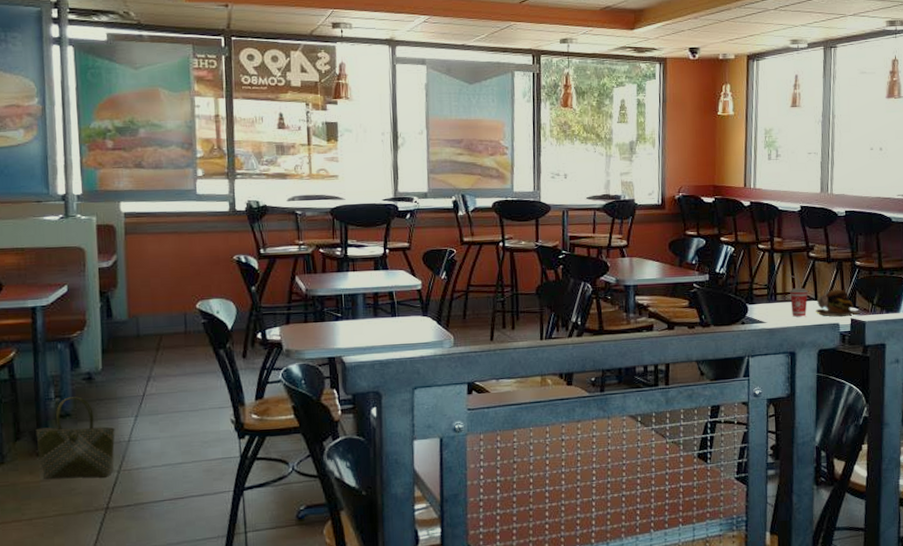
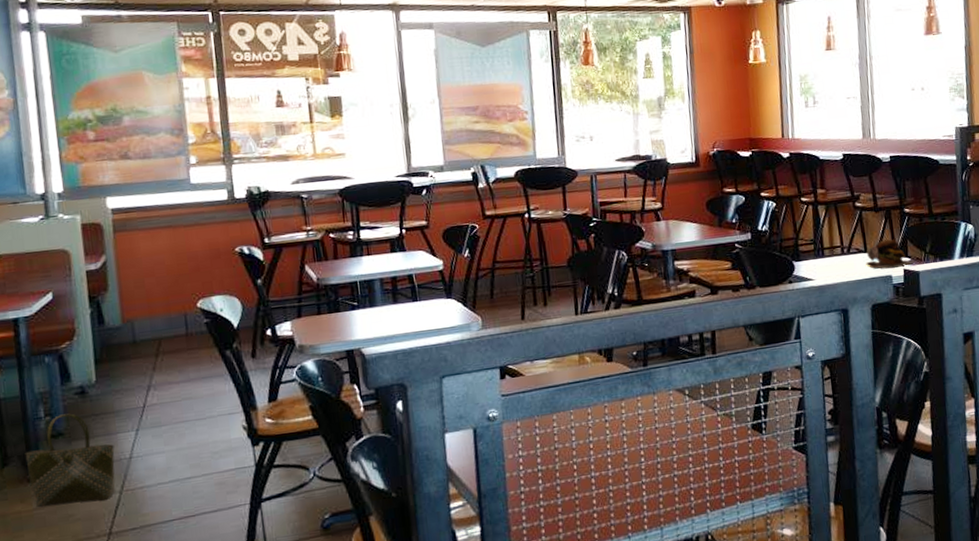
beverage cup: present [786,274,809,317] -> none [832,226,858,272]

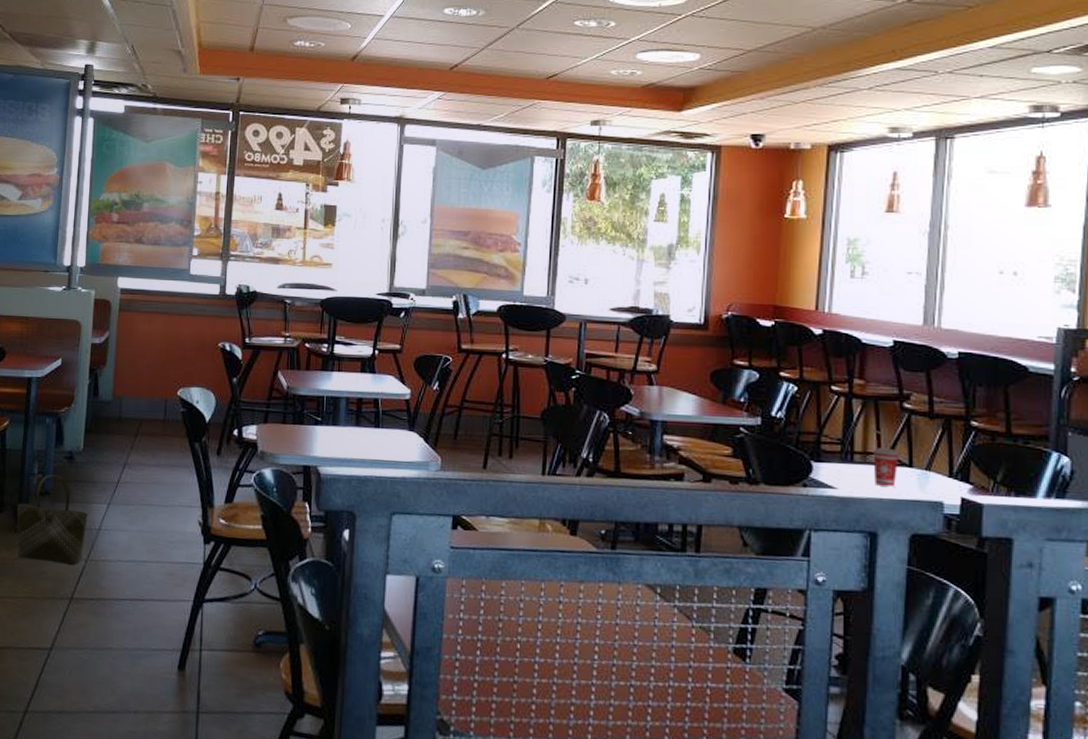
beverage cup: none [832,226,858,272] -> present [868,427,901,487]
burger: present [866,239,916,269] -> none [909,455,980,495]

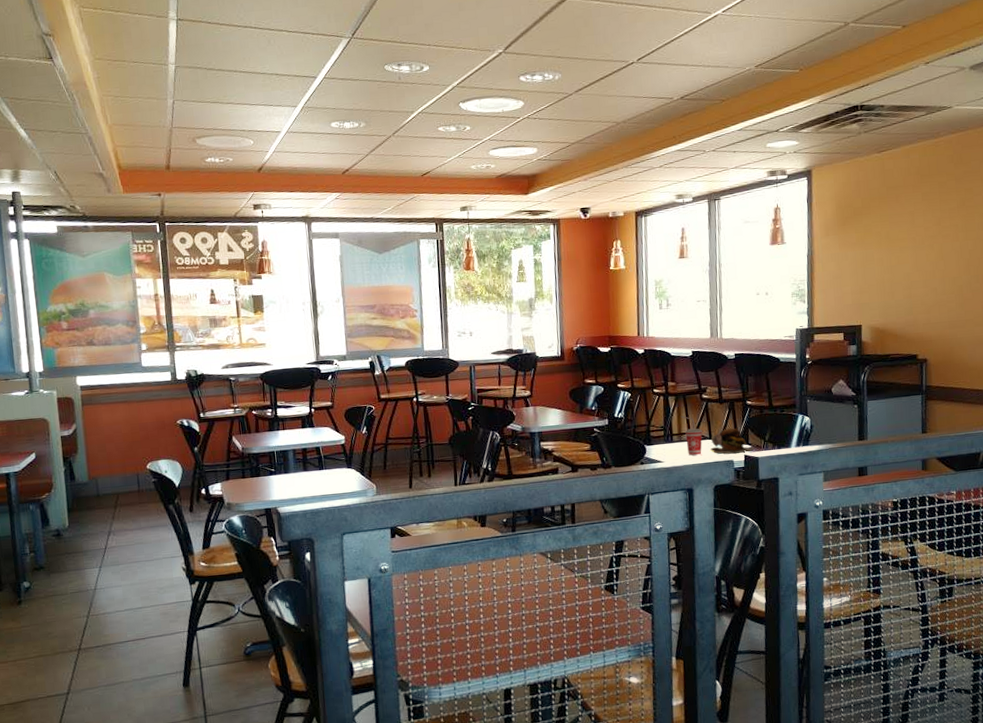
shopping bag: present [16,474,88,565] -> none [15,551,84,625]
burger: none [909,455,980,495] -> present [710,428,756,454]

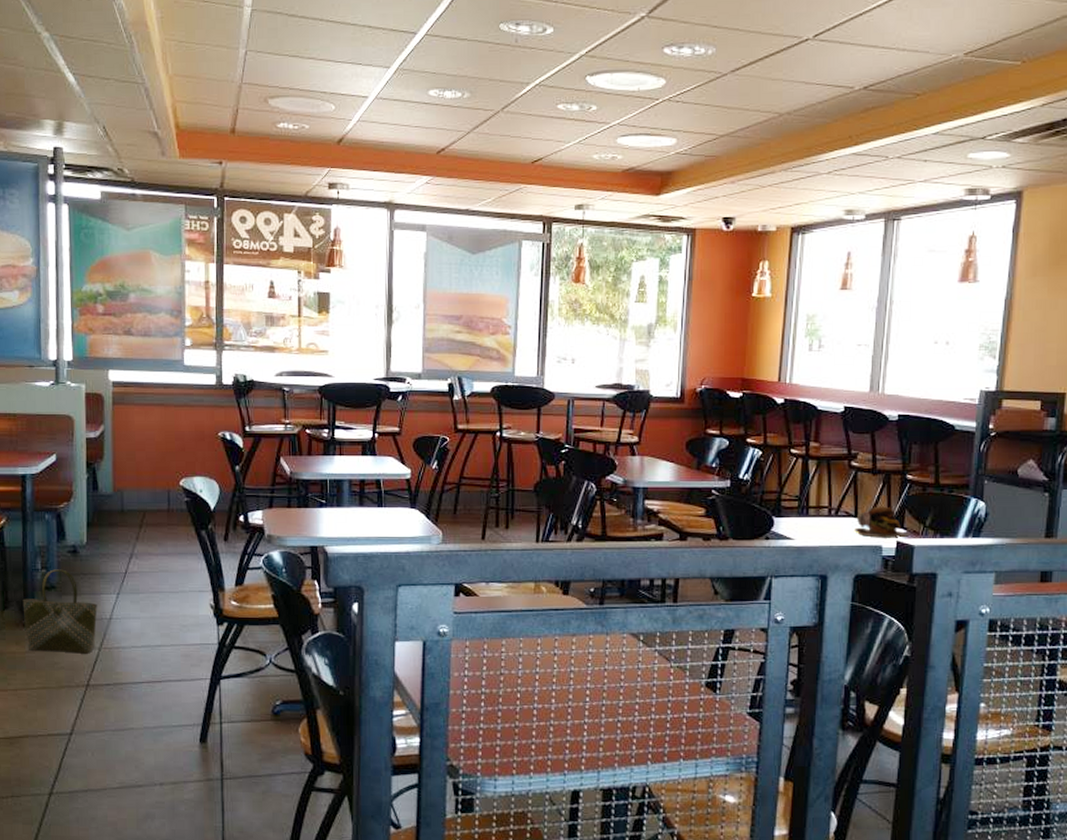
shopping bag: none [15,551,84,625] -> present [22,569,98,654]
beverage cup: present [681,415,703,456] -> none [821,484,848,535]

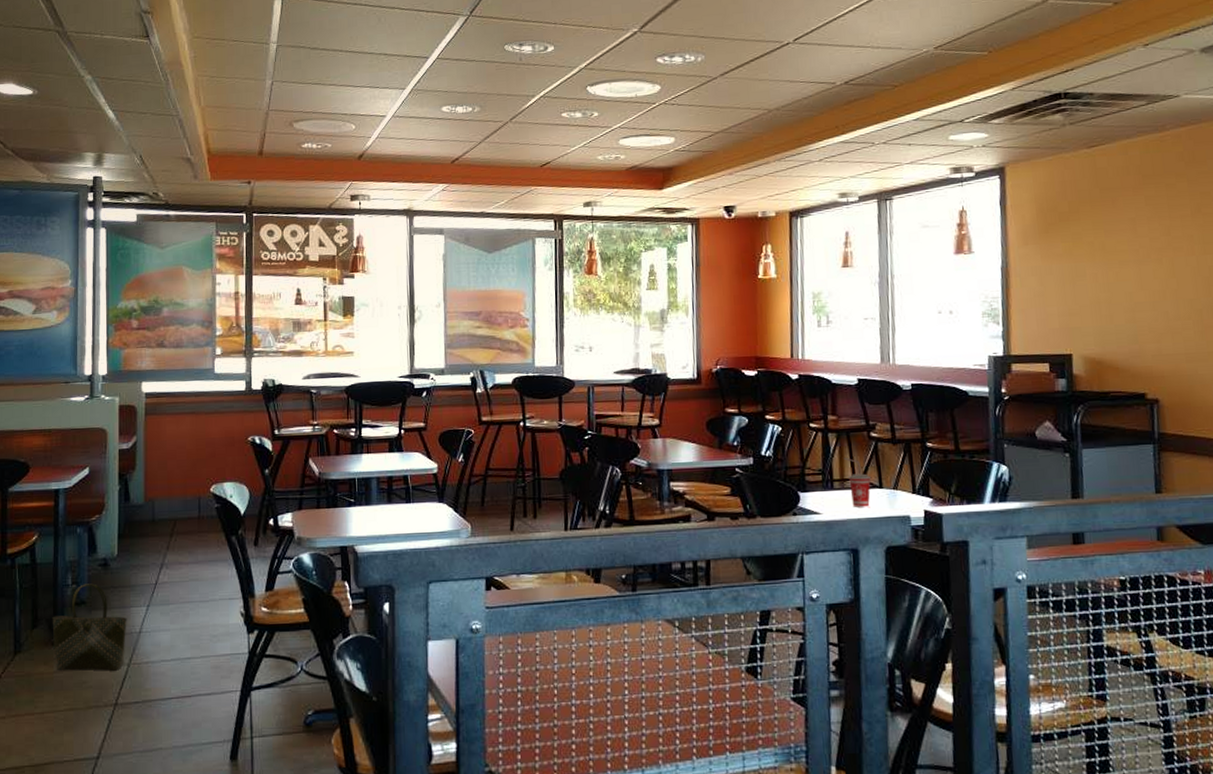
beverage cup: none [821,484,848,535] -> present [843,457,872,507]
burger: present [854,506,912,538] -> none [881,475,938,508]

